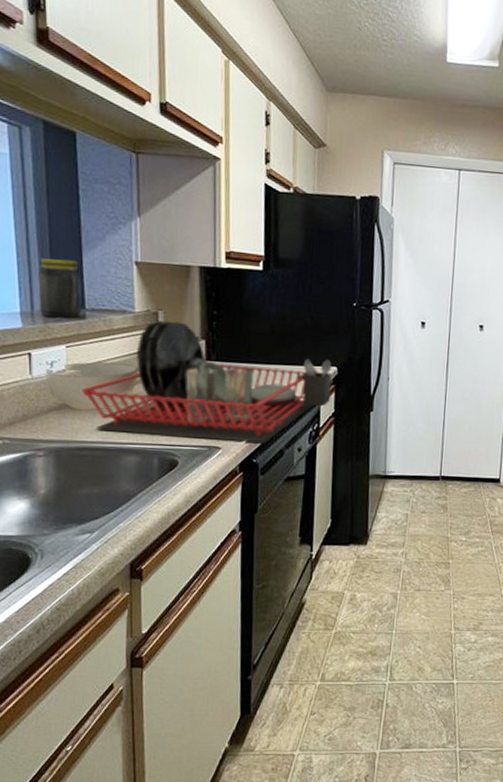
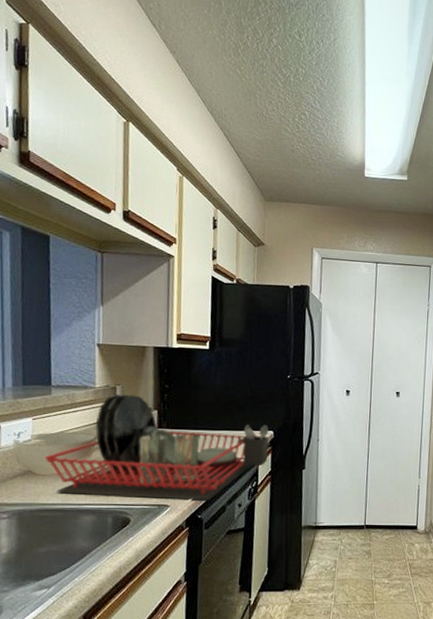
jar: present [38,258,82,318] -> none [9,342,49,394]

